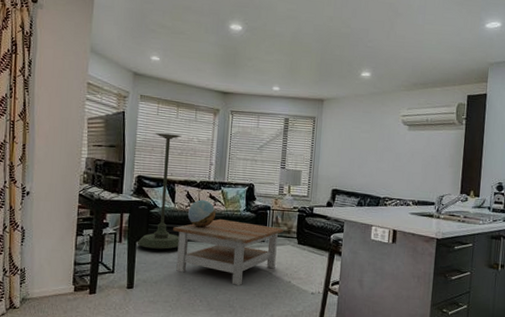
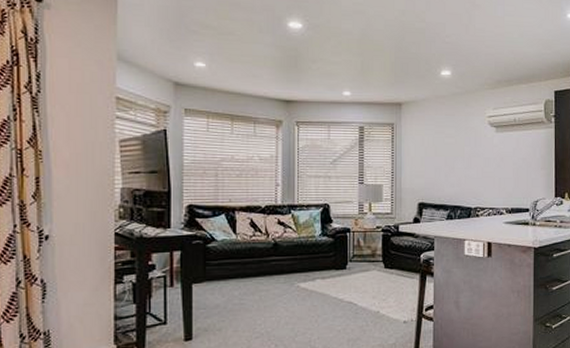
plant stand: present [137,133,182,249] -> none [193,153,245,290]
coffee table: present [173,218,284,285] -> none [237,247,367,322]
decorative sphere: present [187,199,216,228] -> none [252,227,286,260]

